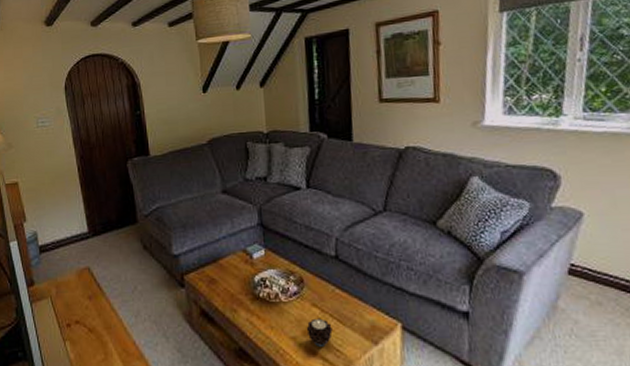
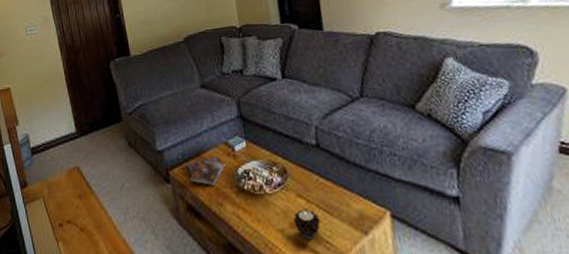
booklet: none [203,263,242,292] -> present [187,156,225,186]

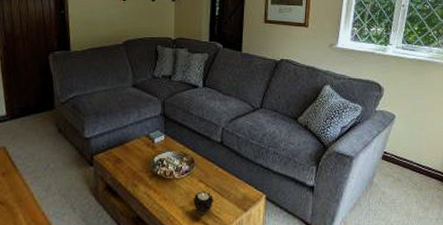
booklet: present [187,156,225,186] -> none [110,146,144,170]

